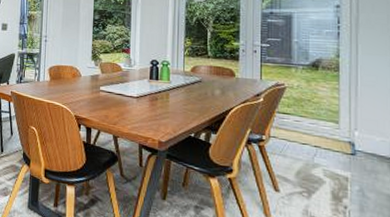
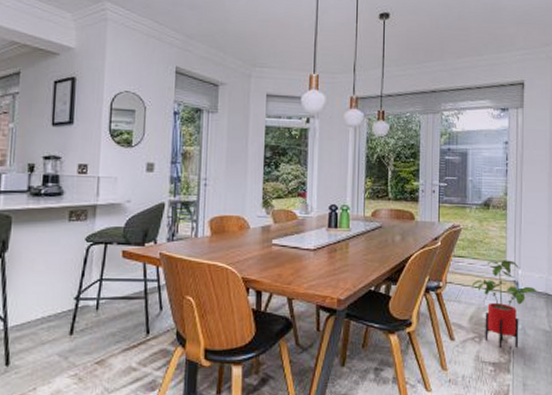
house plant: none [298,120,380,208] -> present [471,260,538,349]

